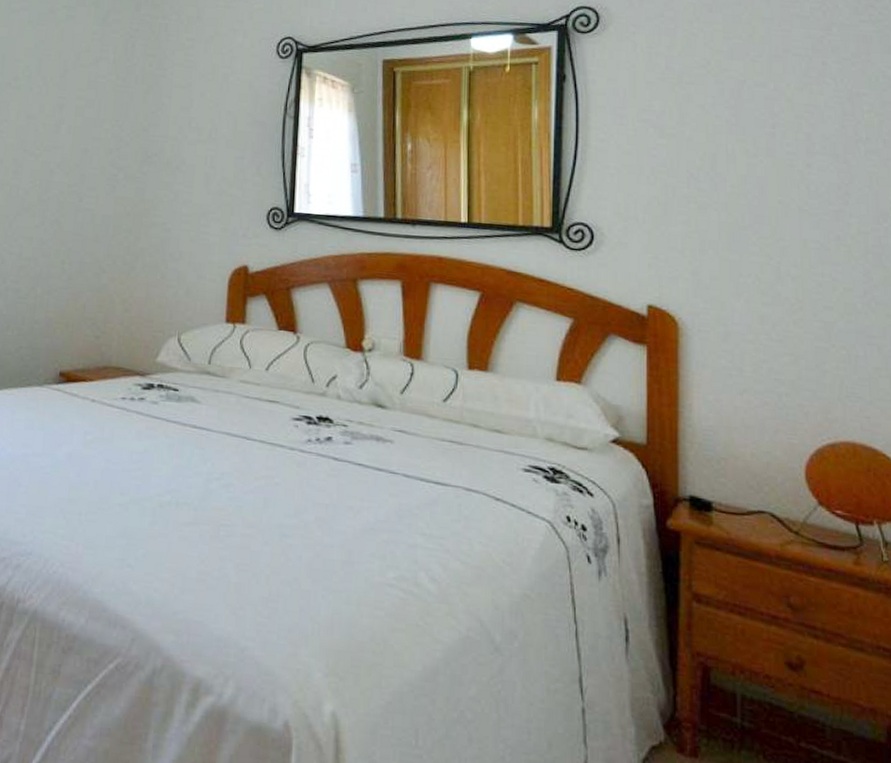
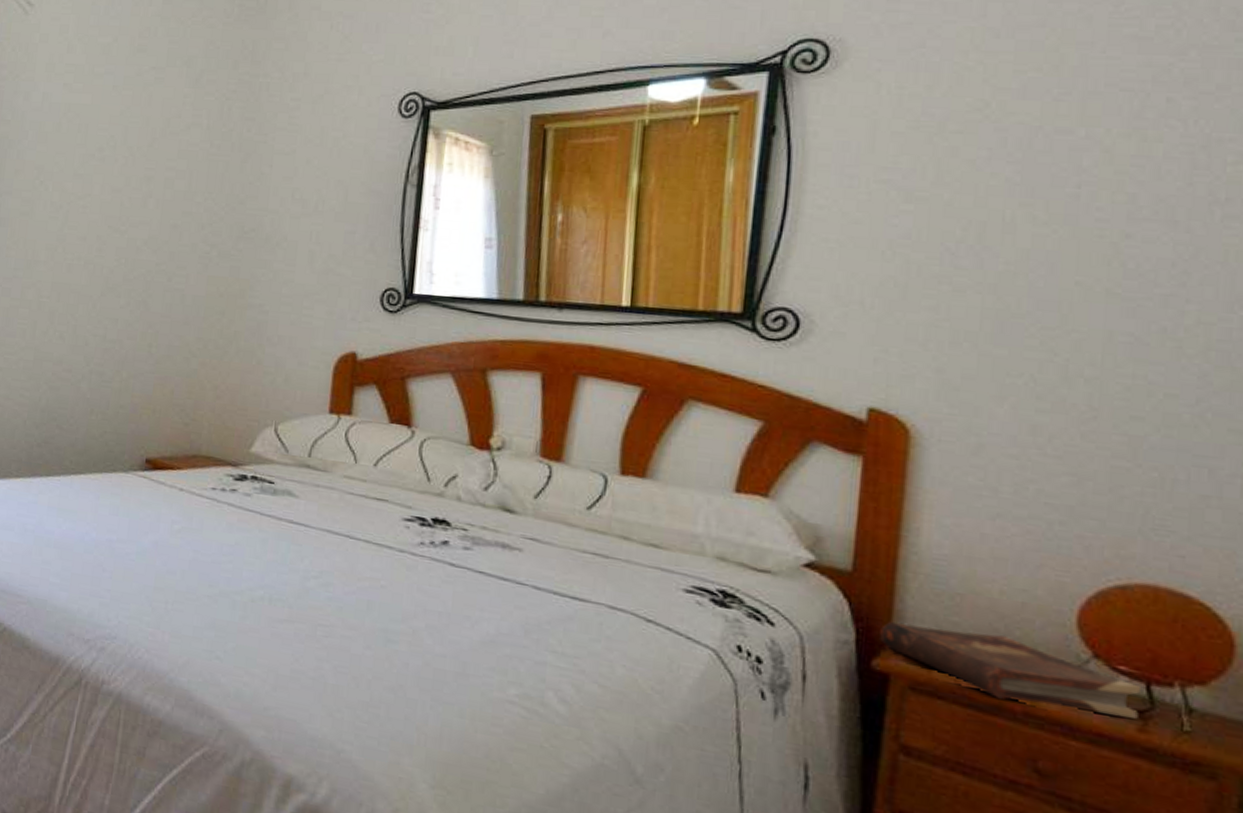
book: none [671,485,853,554] -> present [880,621,1140,719]

